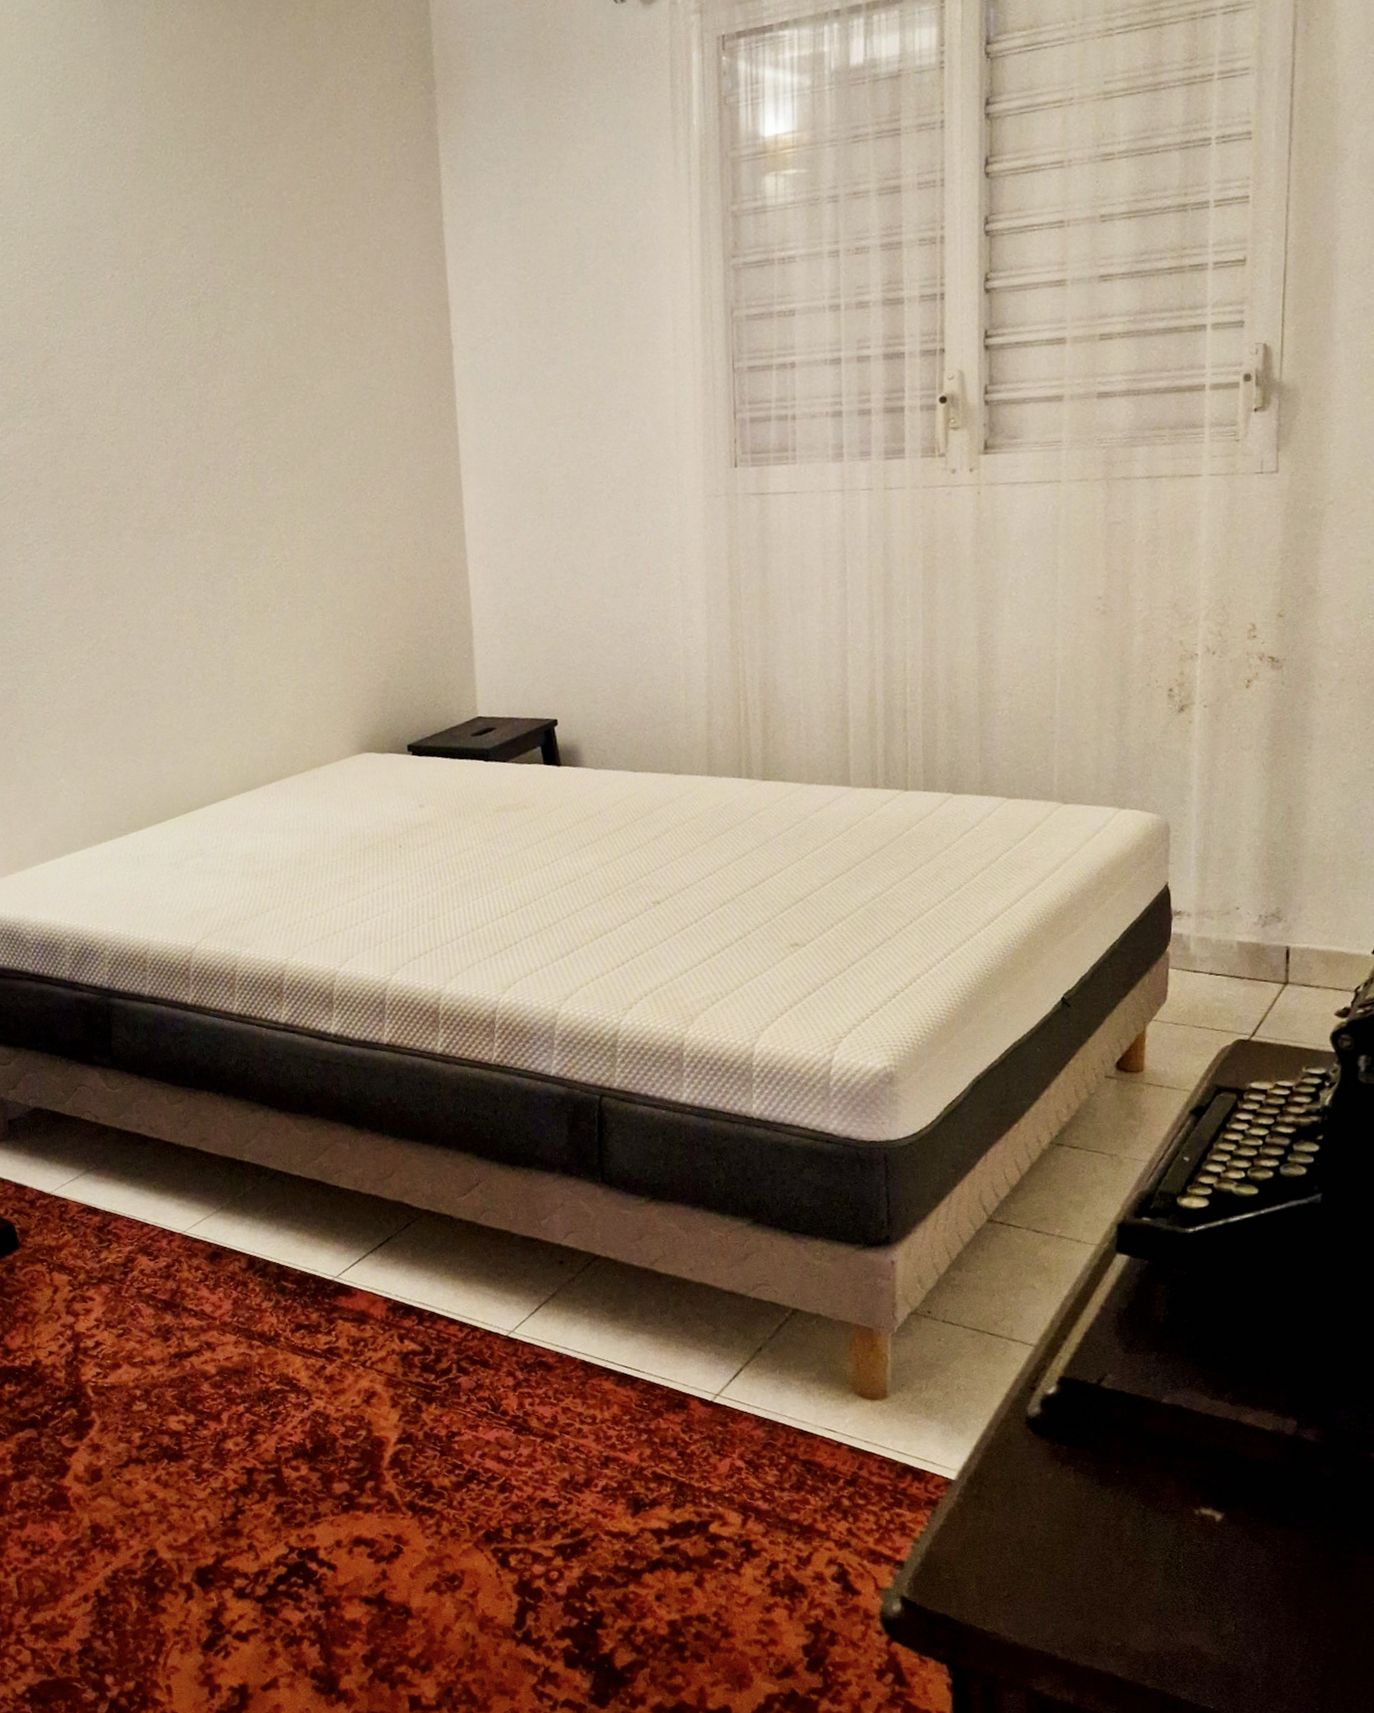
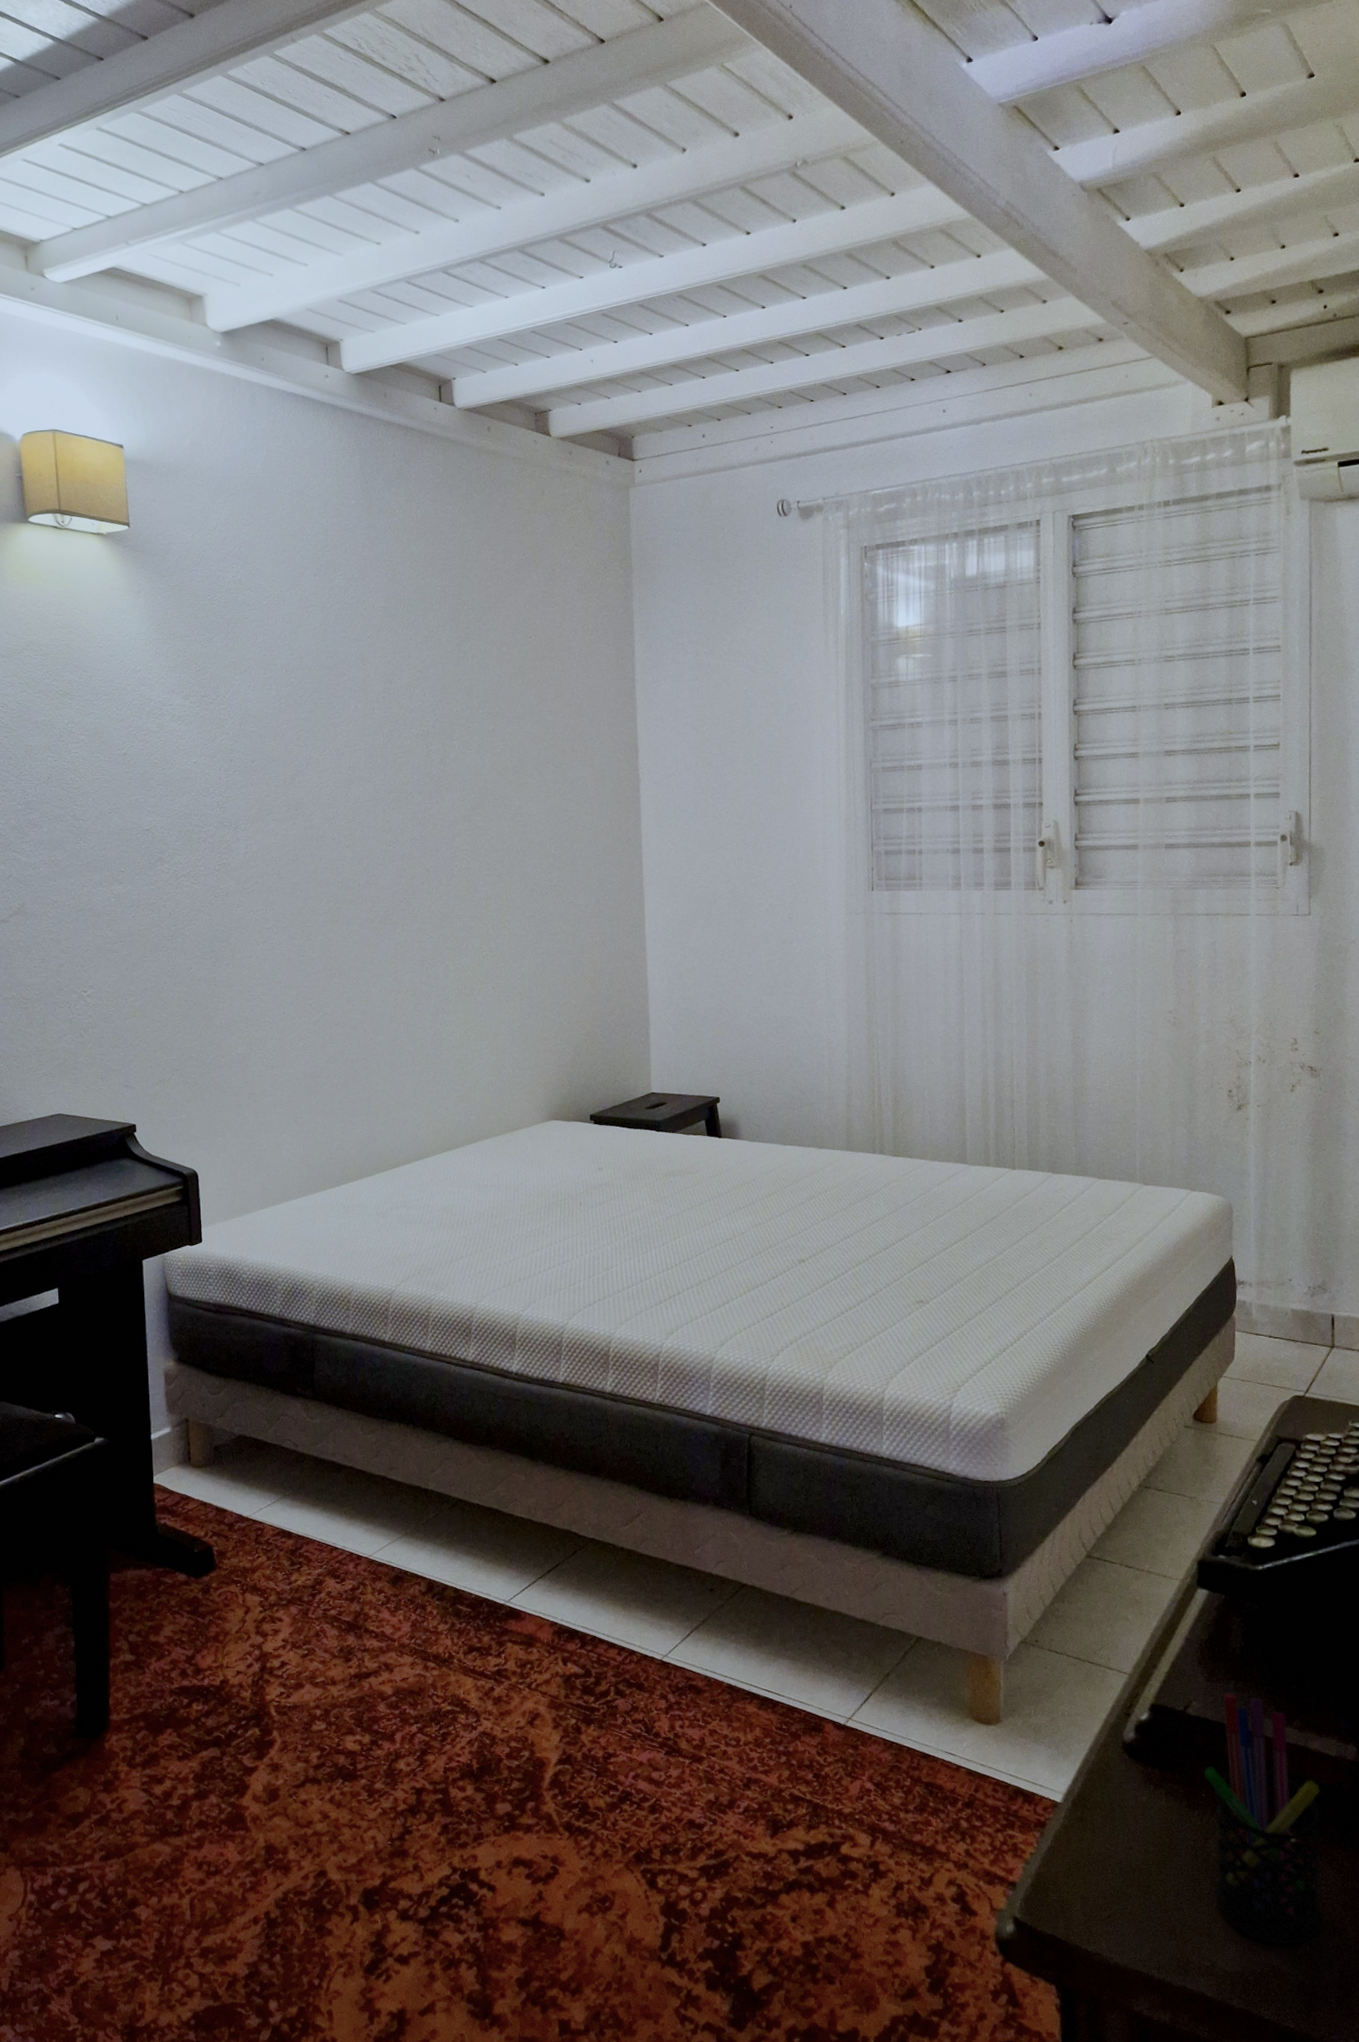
pen holder: none [1118,1365,1254,1626] -> present [1203,1693,1322,1946]

